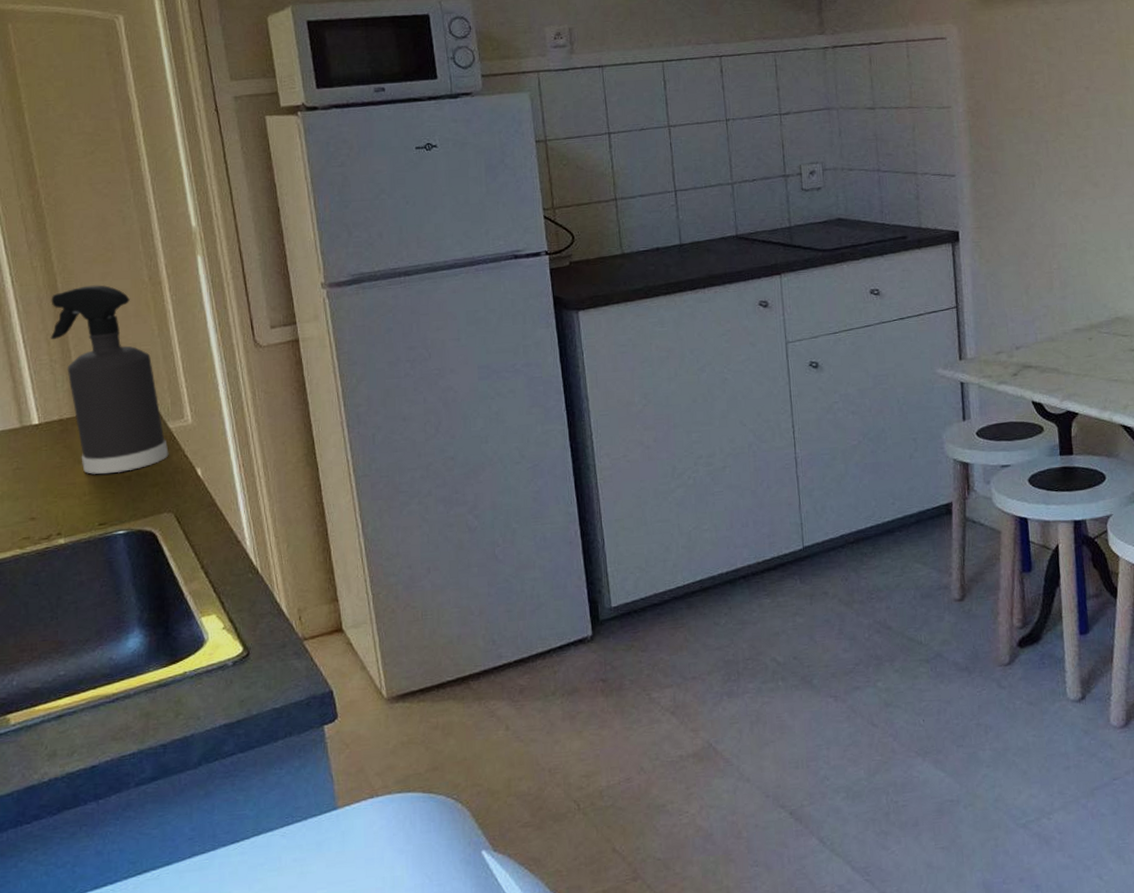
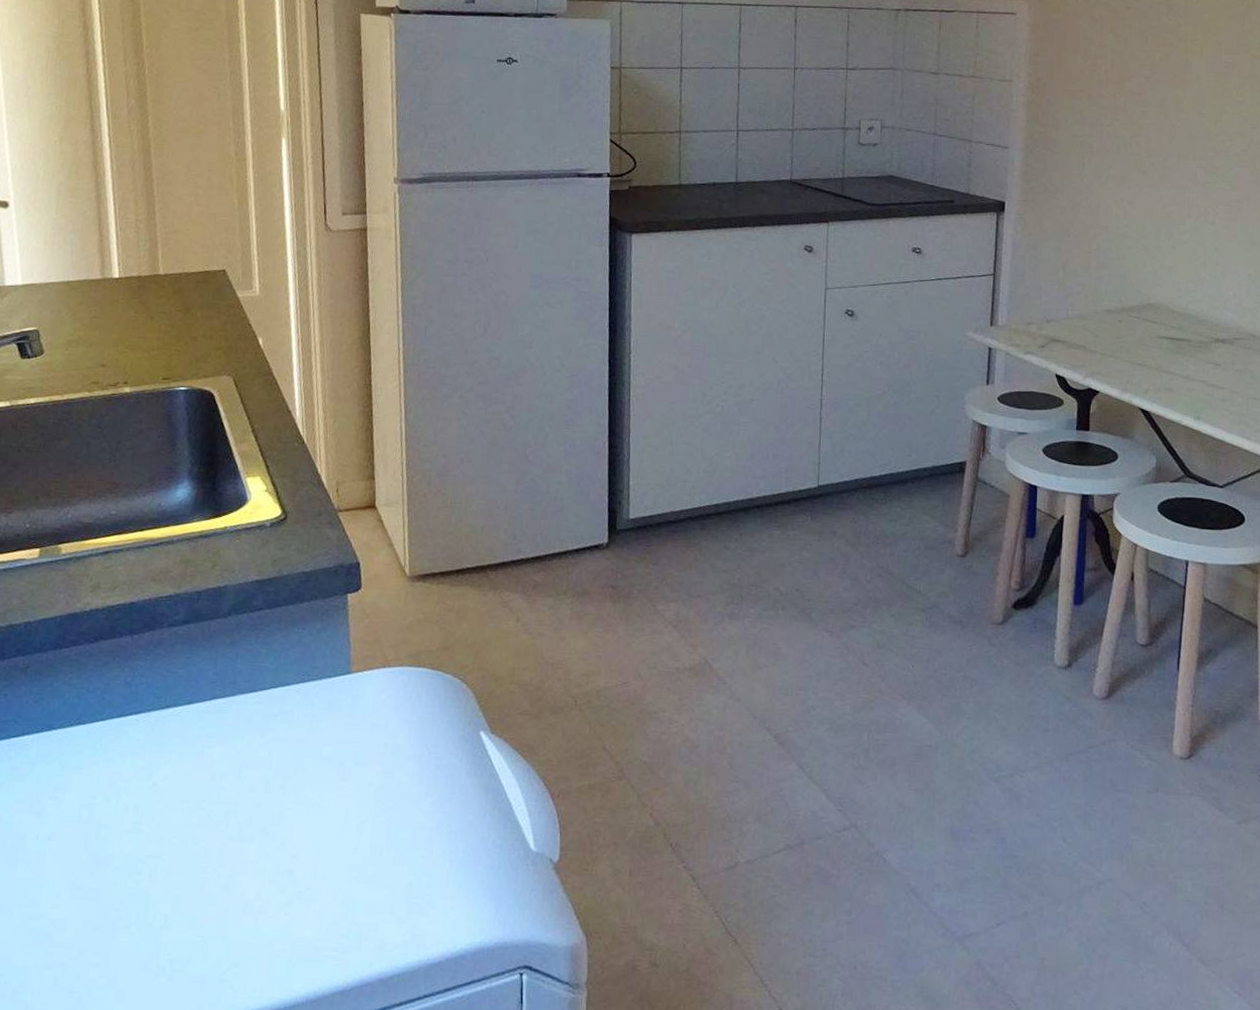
spray bottle: present [50,285,169,474] -> none [138,154,235,333]

